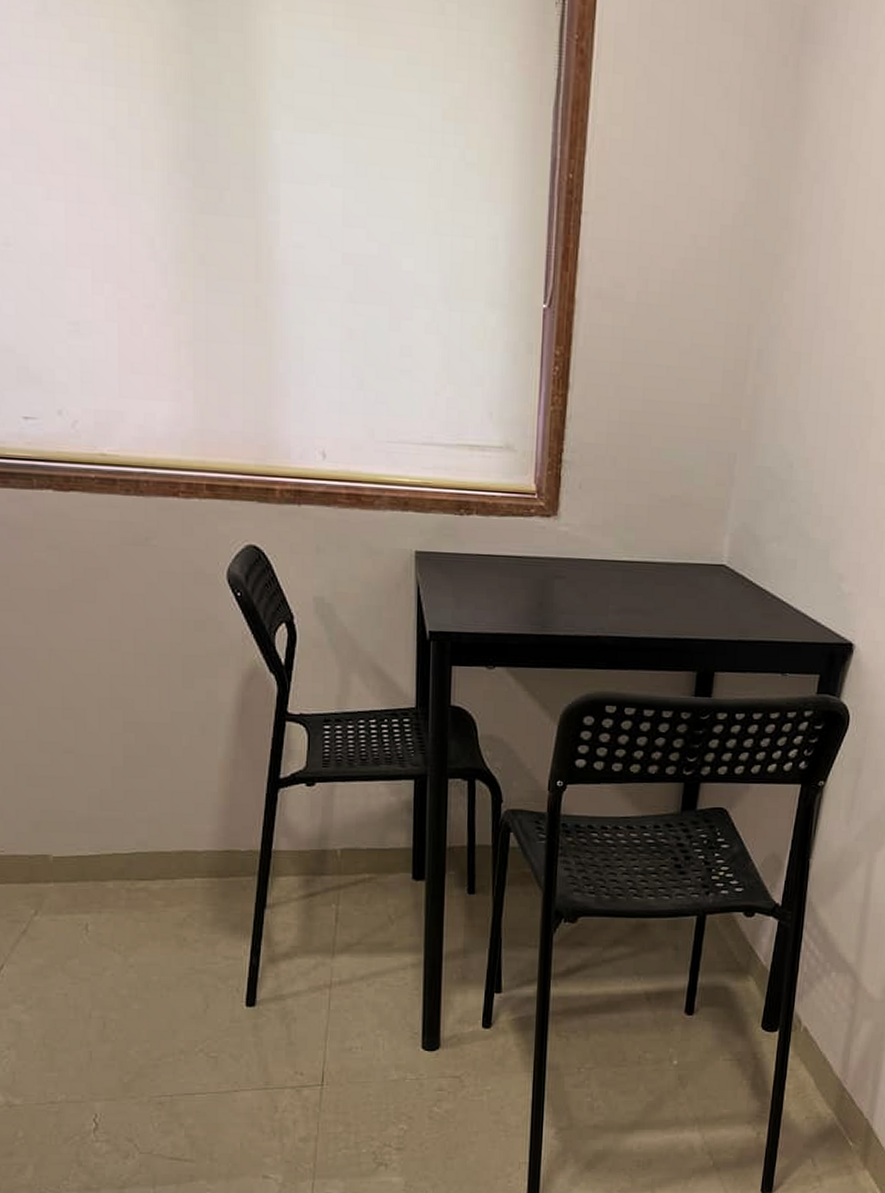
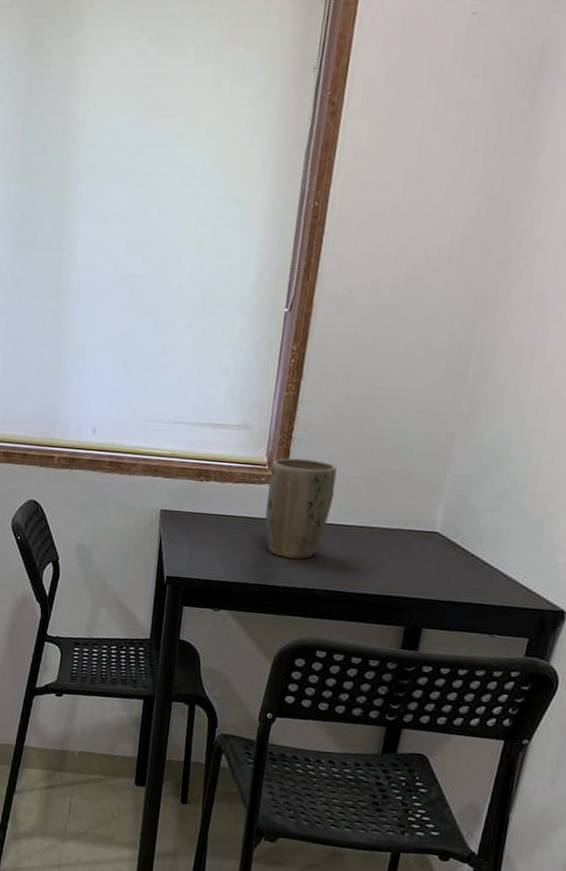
plant pot: none [539,485,615,603] -> present [265,458,337,559]

